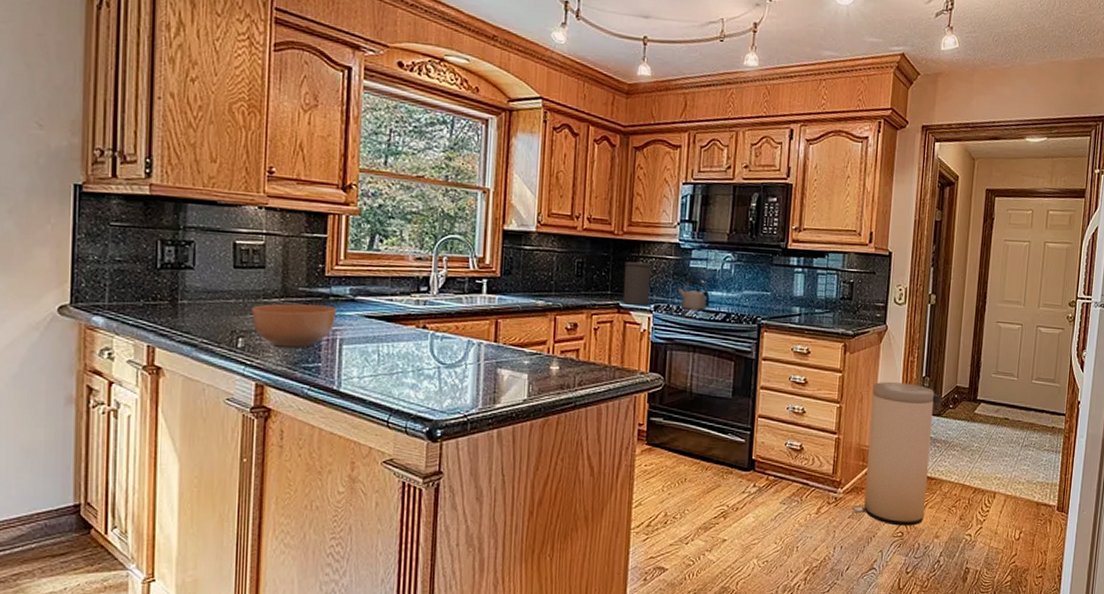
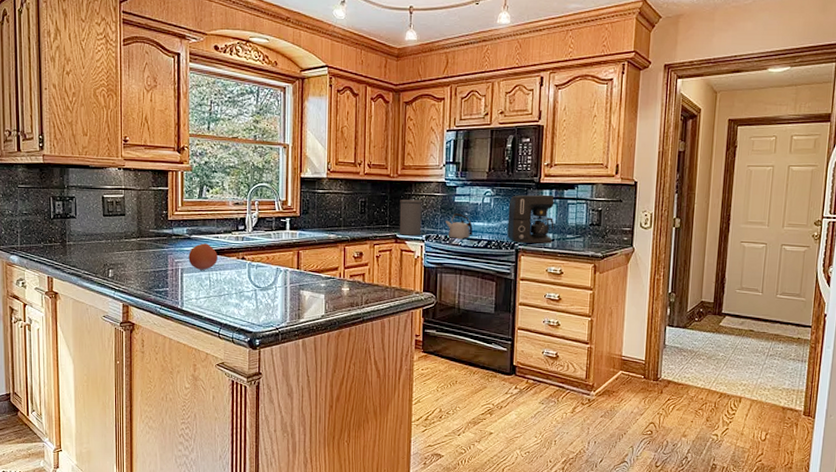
bowl: present [250,303,337,348] -> none [116,242,178,276]
fruit: none [350,307,390,341] -> present [188,243,217,270]
coffee maker: none [748,261,803,319] -> present [507,194,555,244]
pedal bin: present [851,381,940,526] -> none [604,297,685,426]

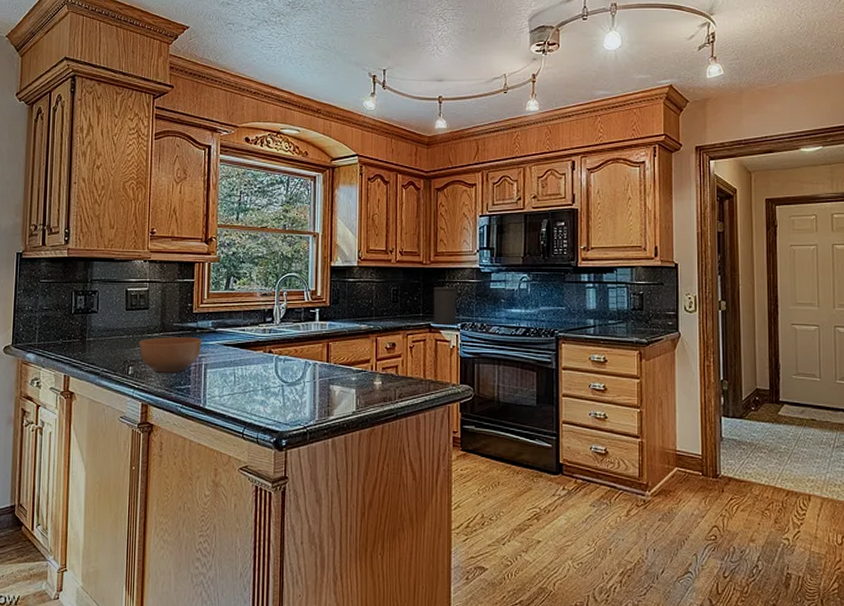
bowl: none [116,242,178,276] -> present [138,337,202,373]
fruit: present [188,243,217,270] -> none [213,336,243,365]
kettle: present [445,213,473,240] -> none [481,300,510,328]
coffee maker: present [507,194,555,244] -> none [546,279,595,330]

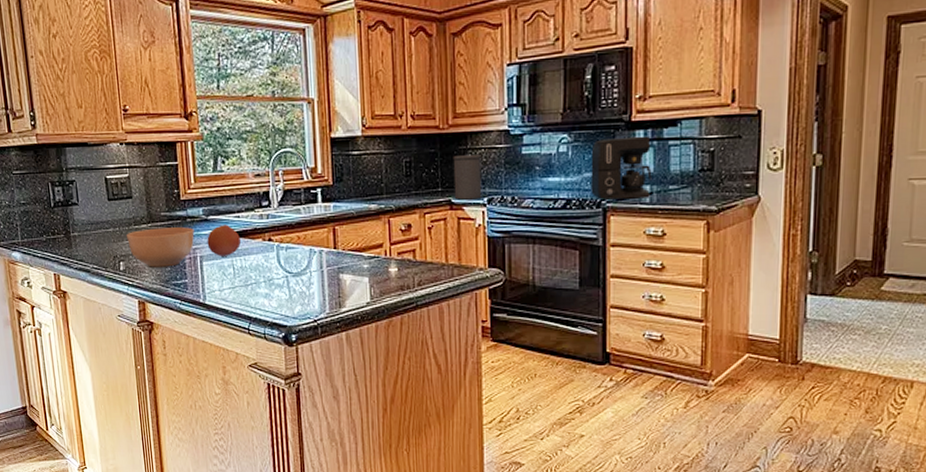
fruit: none [213,336,243,365] -> present [207,225,241,256]
coffee maker: none [546,279,595,330] -> present [591,136,652,200]

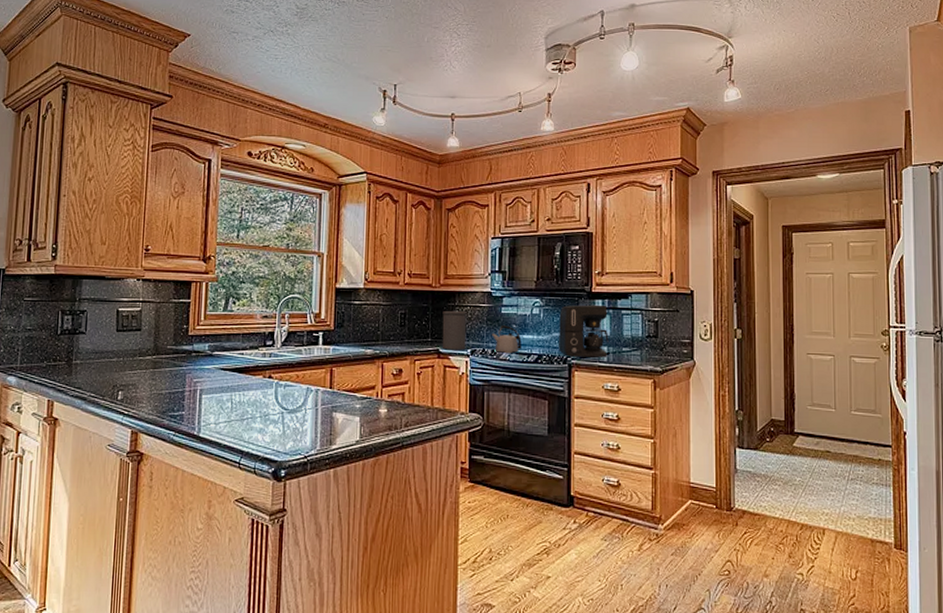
bowl: present [126,227,195,267] -> none [129,360,198,399]
fruit: present [207,225,241,256] -> none [209,360,242,391]
kettle: none [512,168,546,201] -> present [492,325,522,354]

